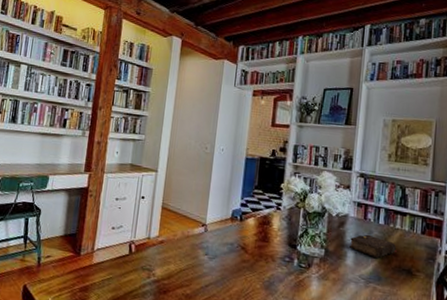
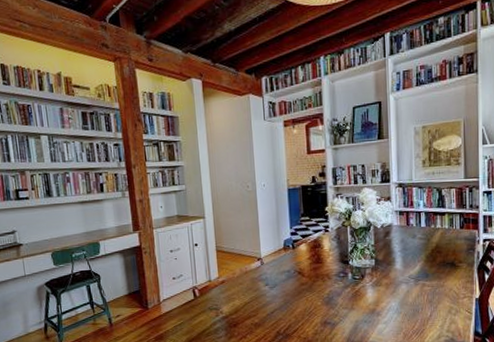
book: present [350,234,397,258] -> none [397,238,440,258]

